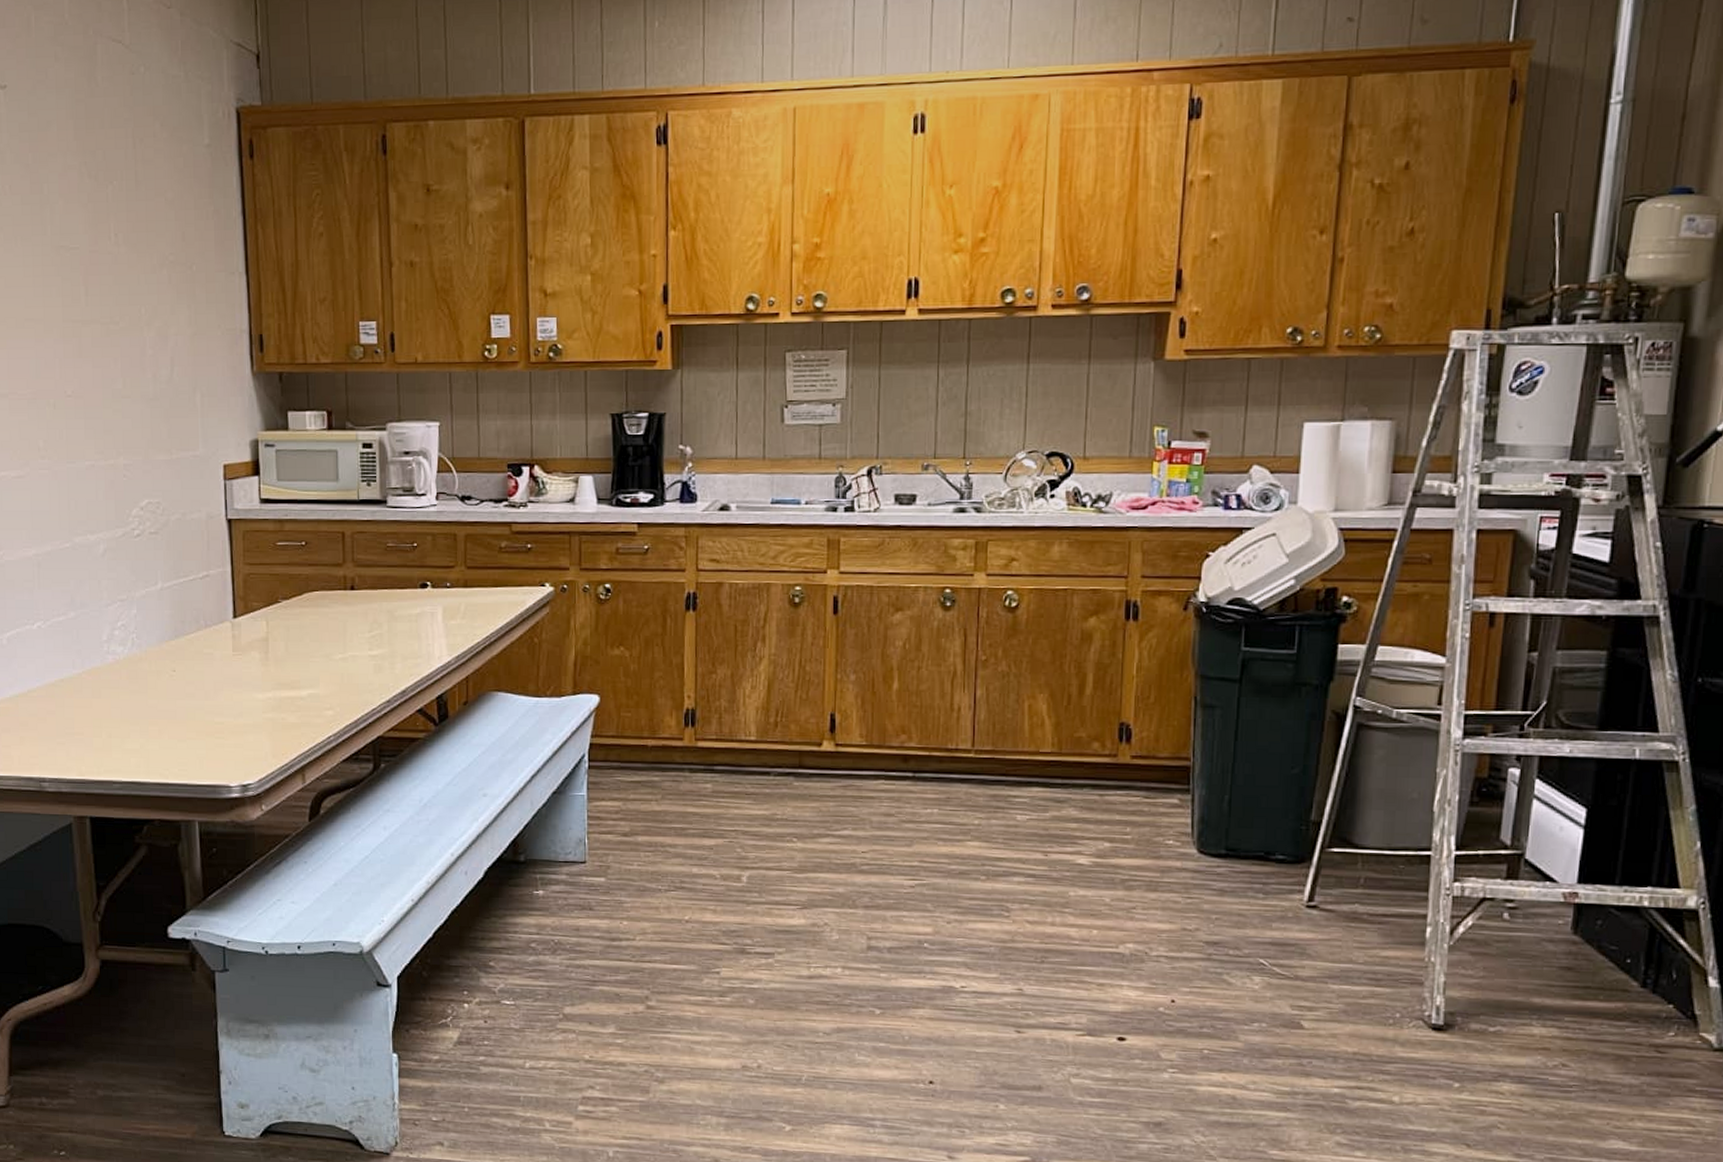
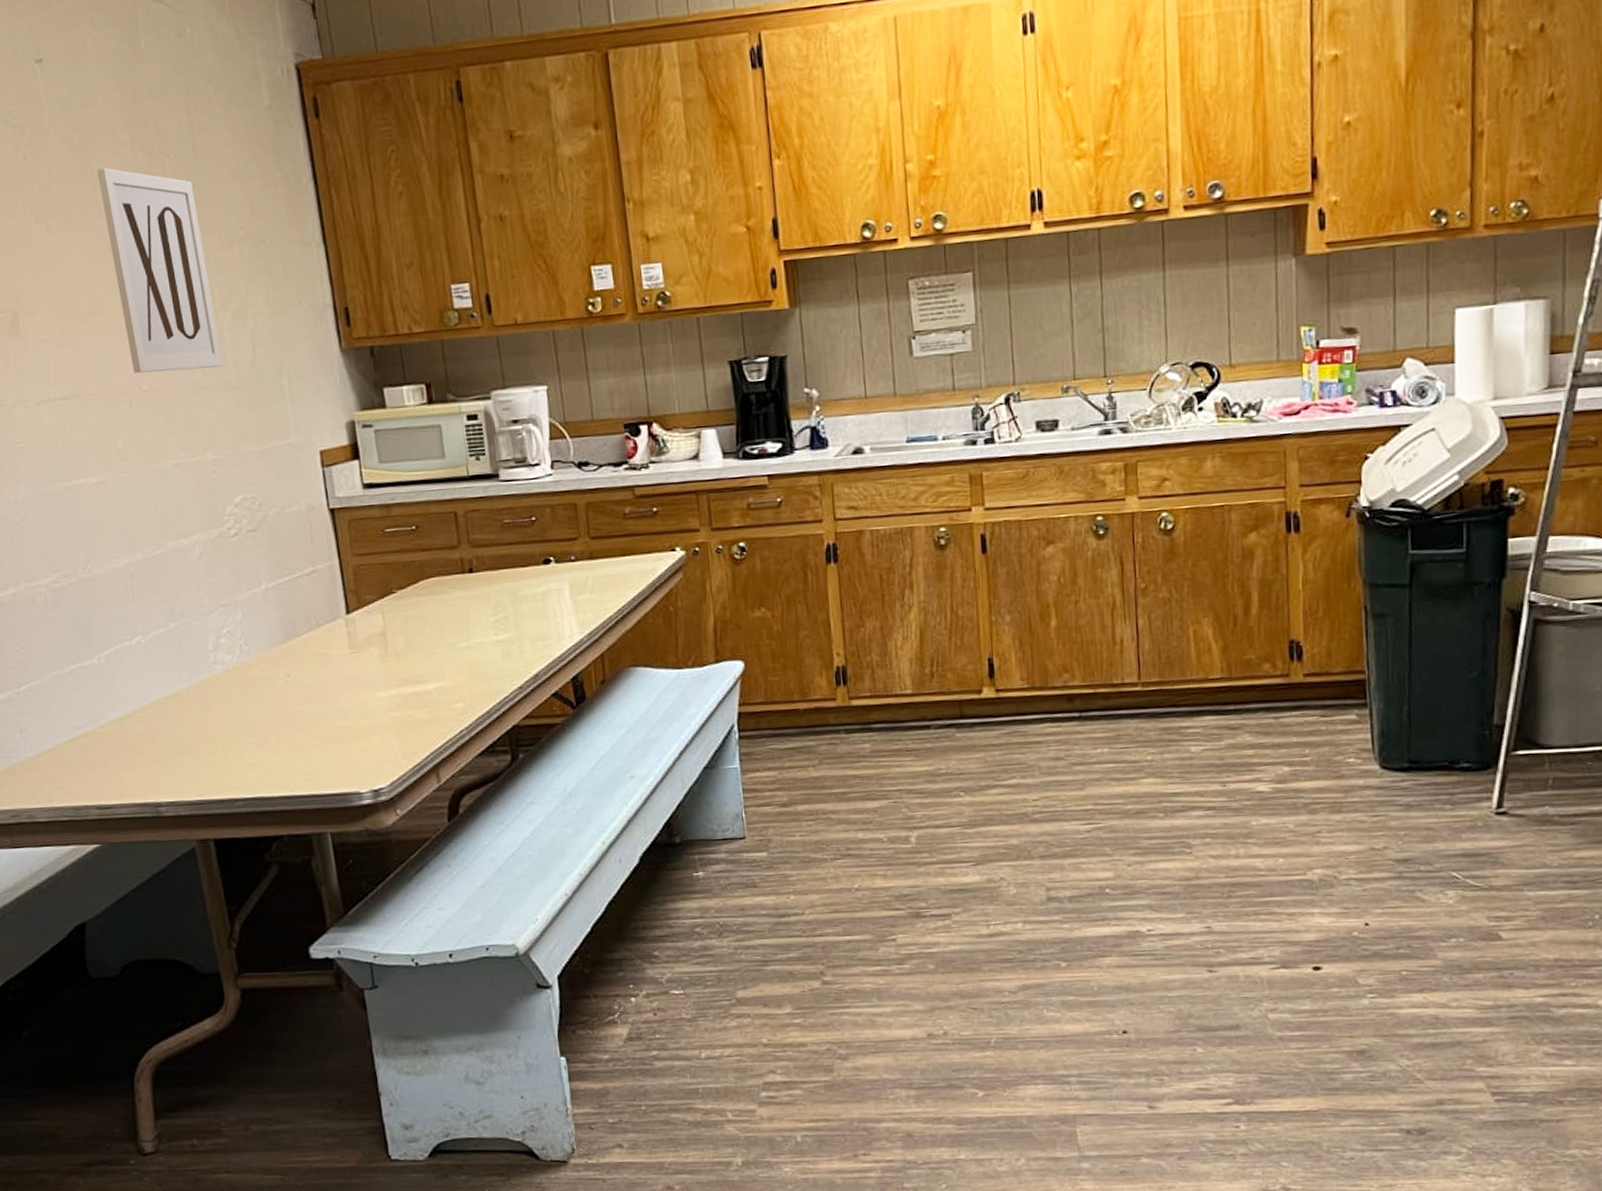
wall art: none [45,189,142,380] -> present [96,167,223,374]

